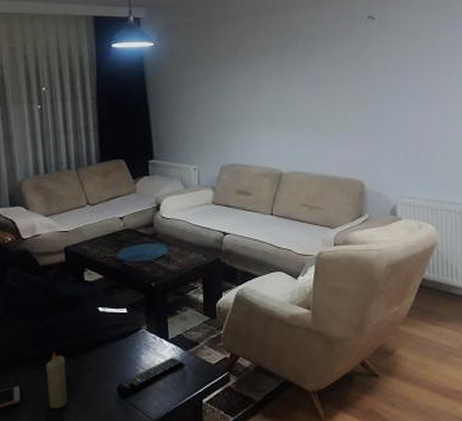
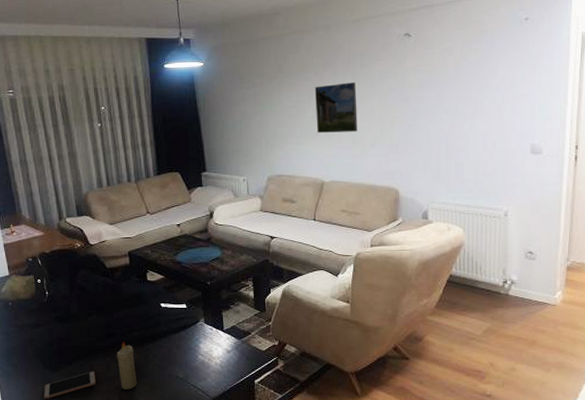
remote control: present [116,357,186,399] -> none [179,345,240,381]
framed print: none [272,66,319,119] -> present [314,82,358,133]

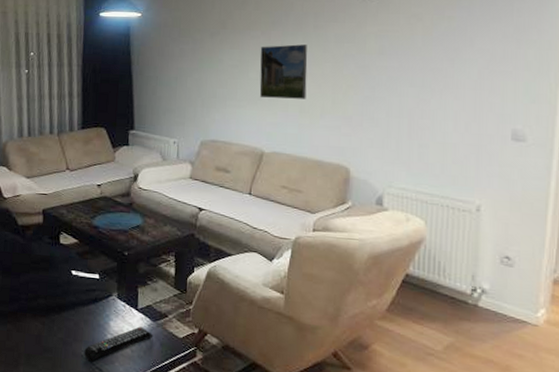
candle: present [117,341,137,390] -> none [19,308,38,364]
remote control: none [179,345,240,381] -> present [84,326,154,362]

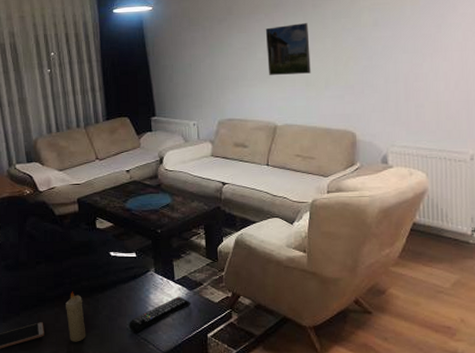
candle: none [19,308,38,364] -> present [66,291,86,342]

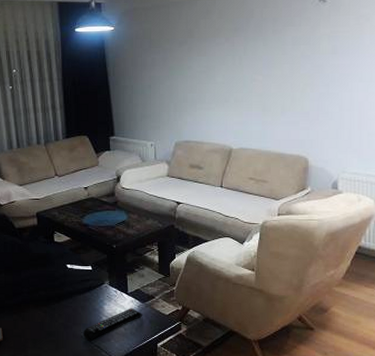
candle: present [66,291,86,342] -> none [24,300,43,347]
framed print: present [265,23,311,75] -> none [225,48,268,99]

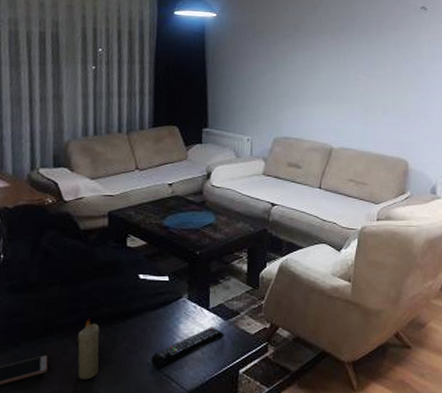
candle: none [24,300,43,347] -> present [77,319,100,380]

